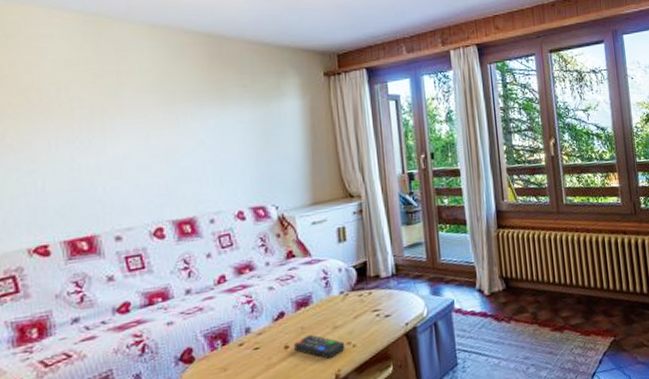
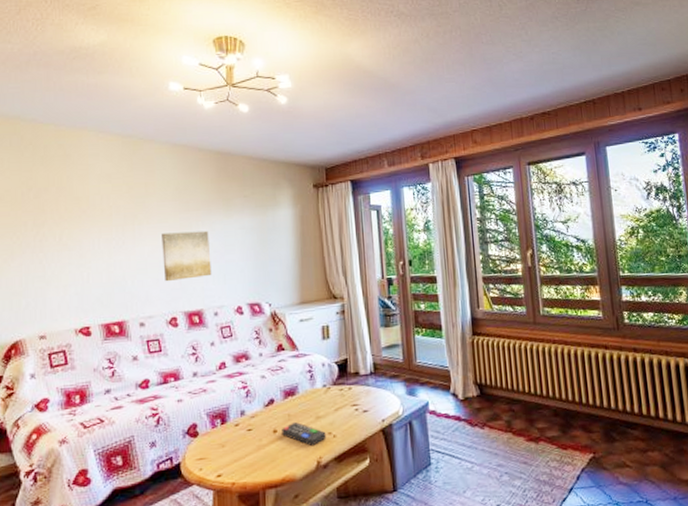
wall art: none [140,126,206,187] -> present [162,230,212,282]

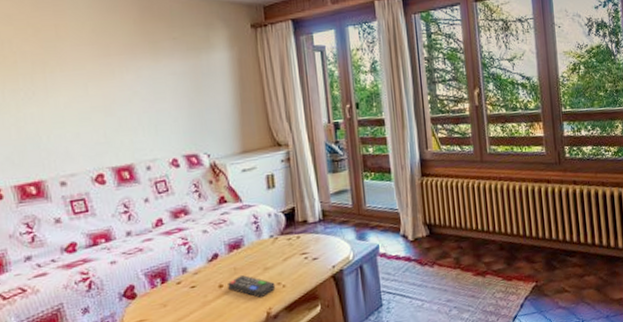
wall art: present [162,230,212,282] -> none [79,77,141,136]

